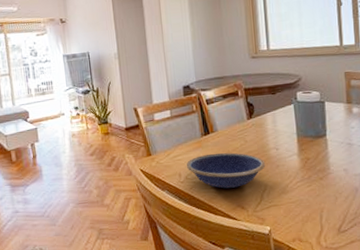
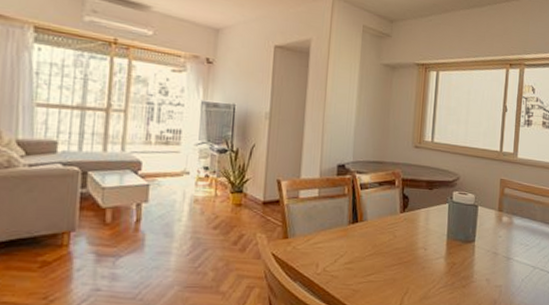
bowl: present [187,152,266,189] -> none [327,245,412,287]

